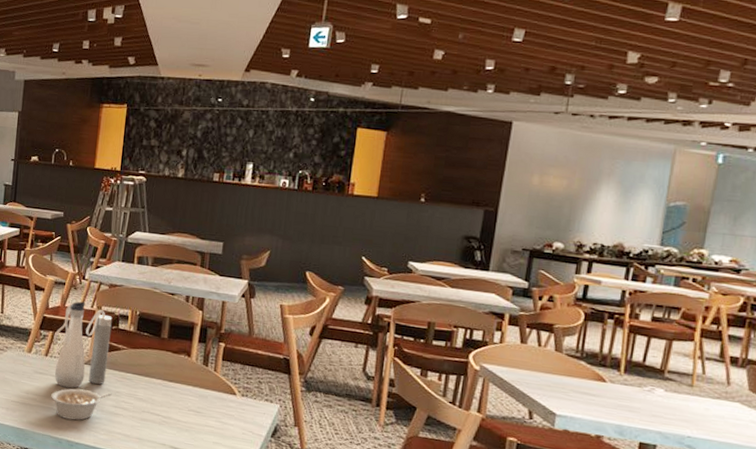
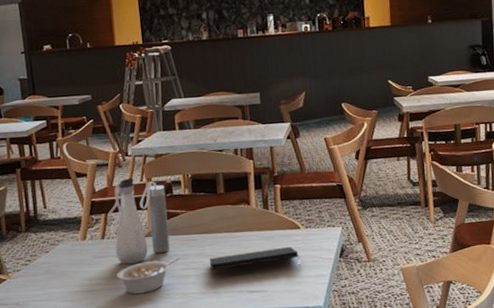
notepad: none [139,401,229,436] -> present [210,246,301,271]

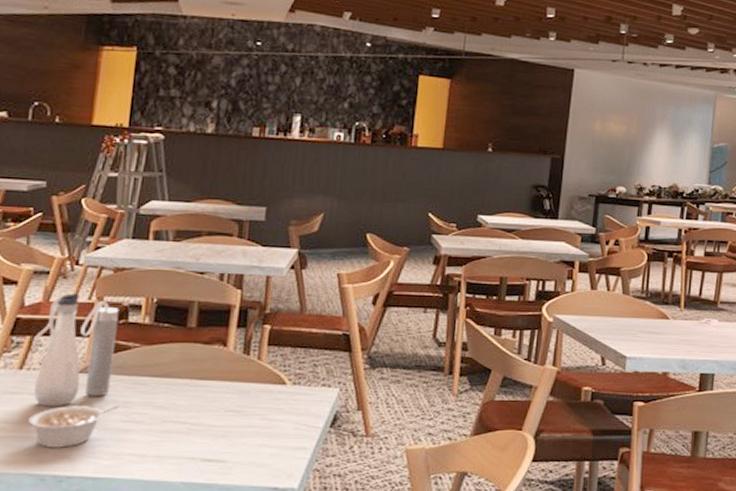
notepad: present [210,246,301,271] -> none [158,406,278,434]

